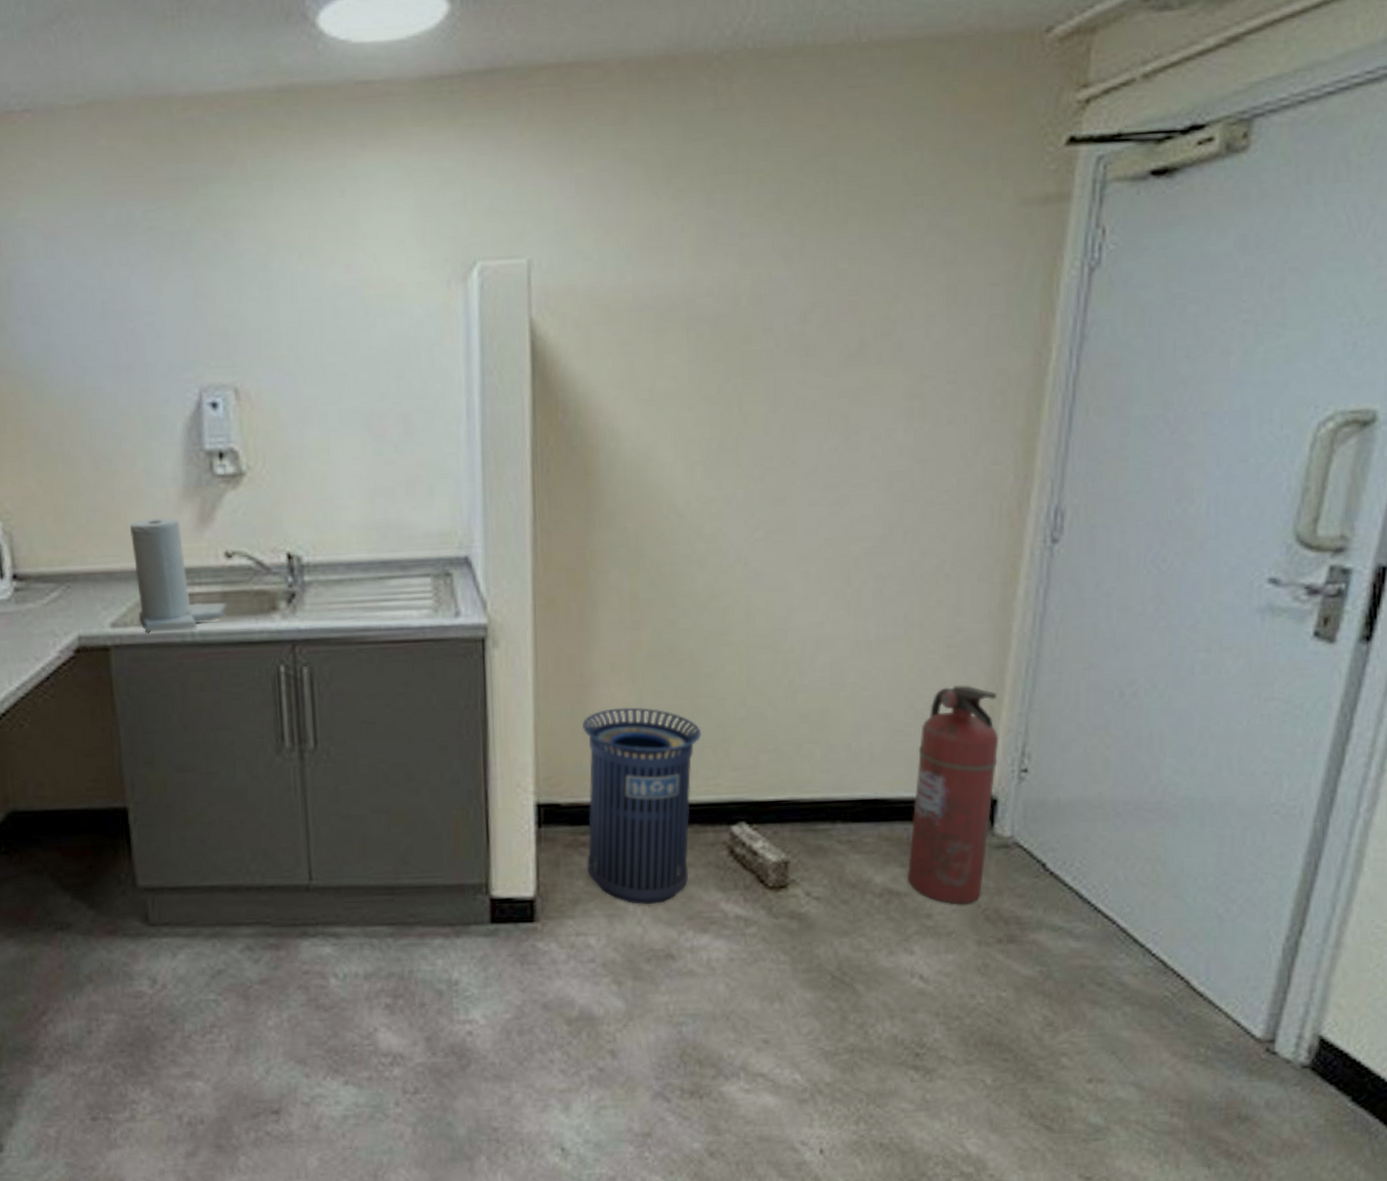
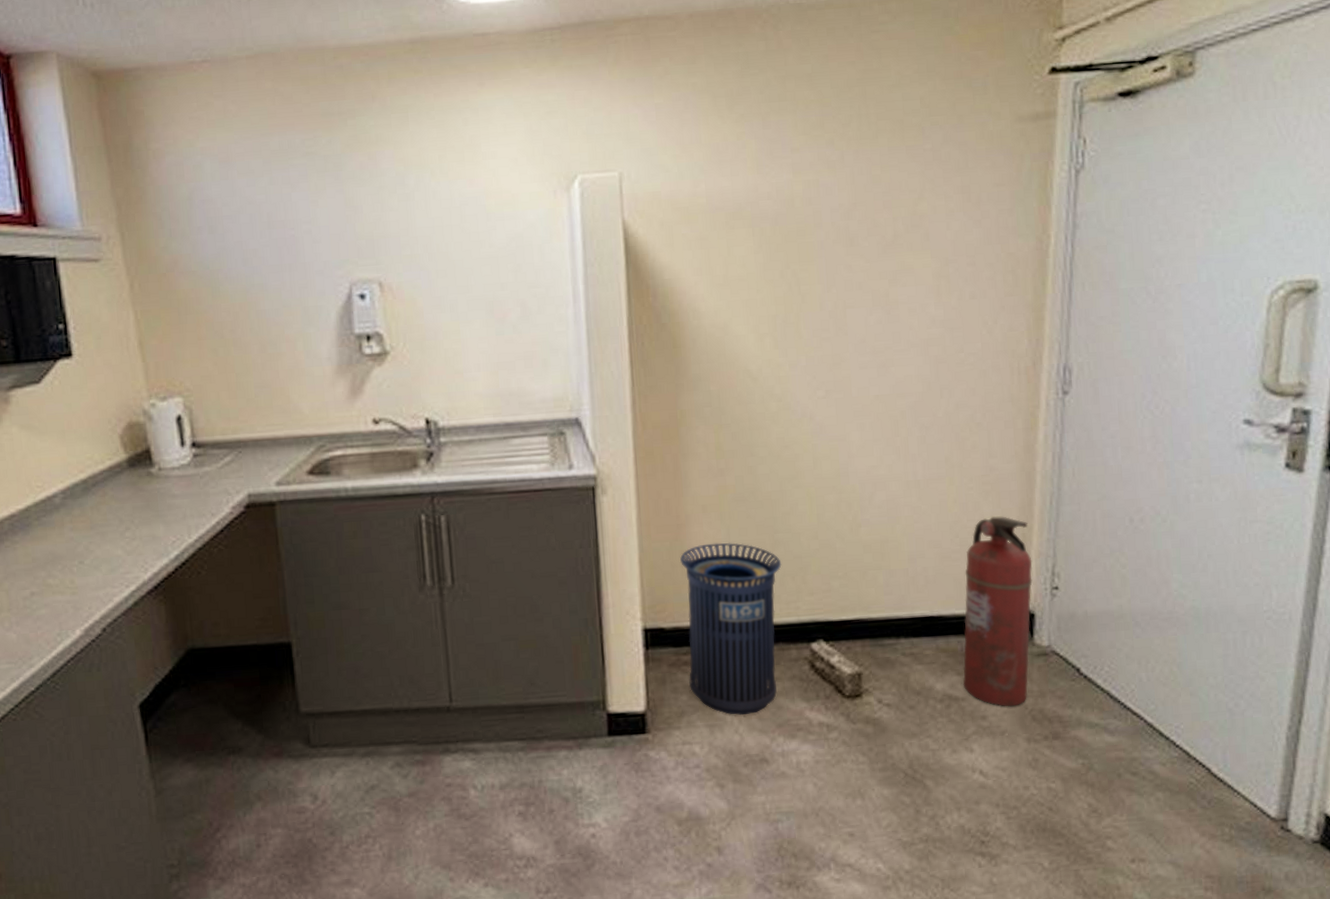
paper towel: present [130,516,228,633] -> none [292,390,376,489]

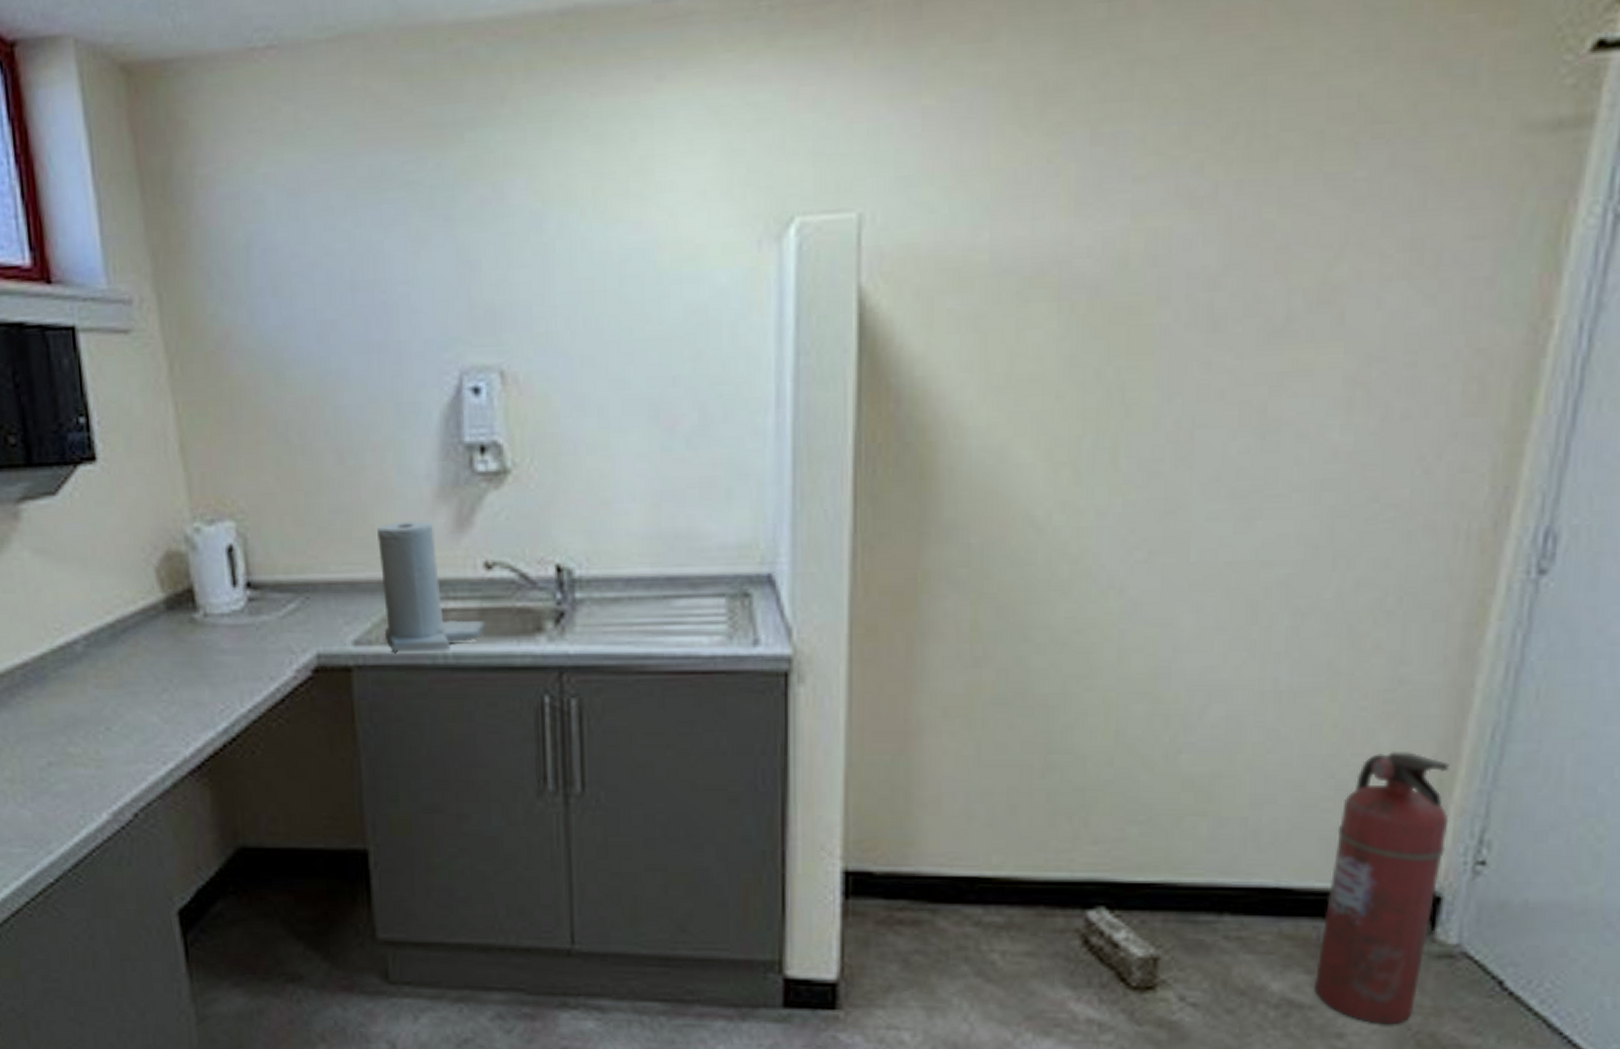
paper towel: none [292,390,376,489] -> present [377,520,487,653]
recycling bin: present [680,542,782,715] -> none [903,761,1054,998]

